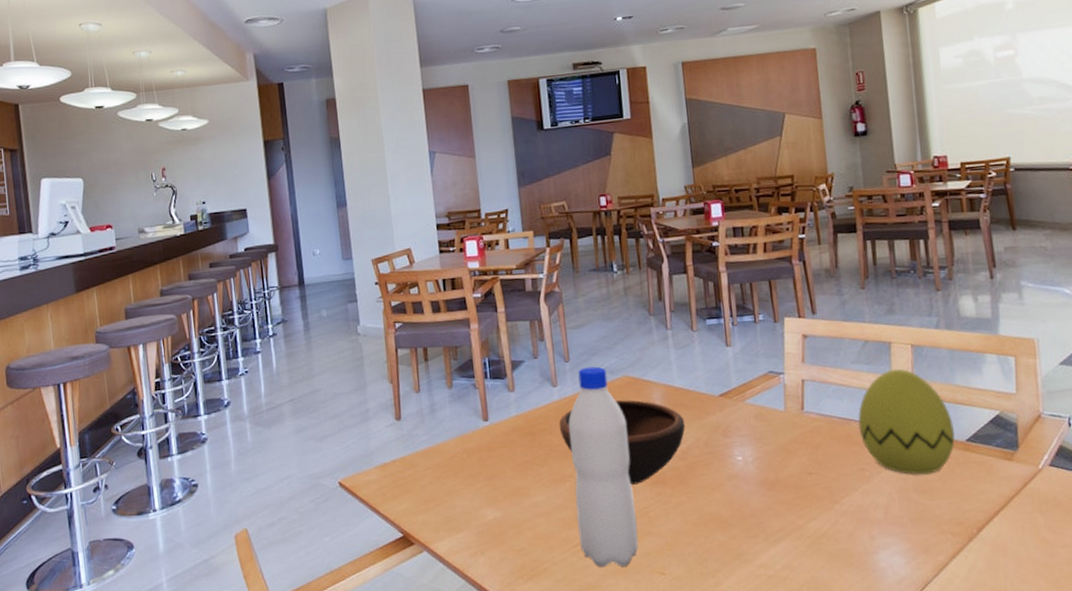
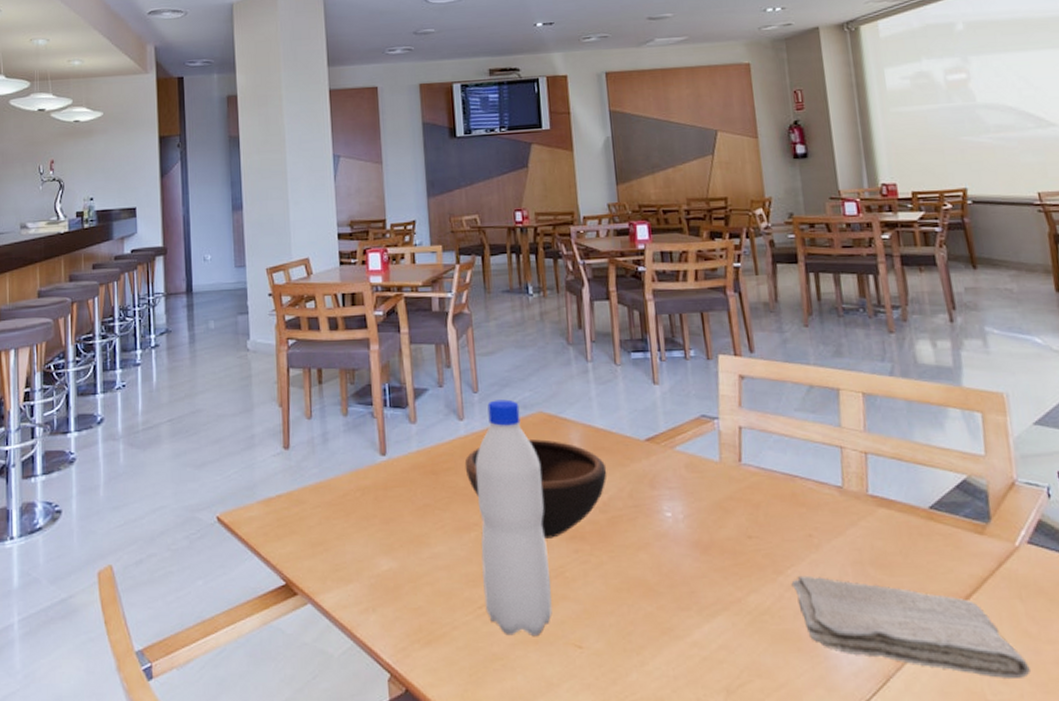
washcloth: none [845,503,1046,578] -> present [791,575,1030,678]
decorative egg: present [858,368,955,475] -> none [803,419,916,546]

